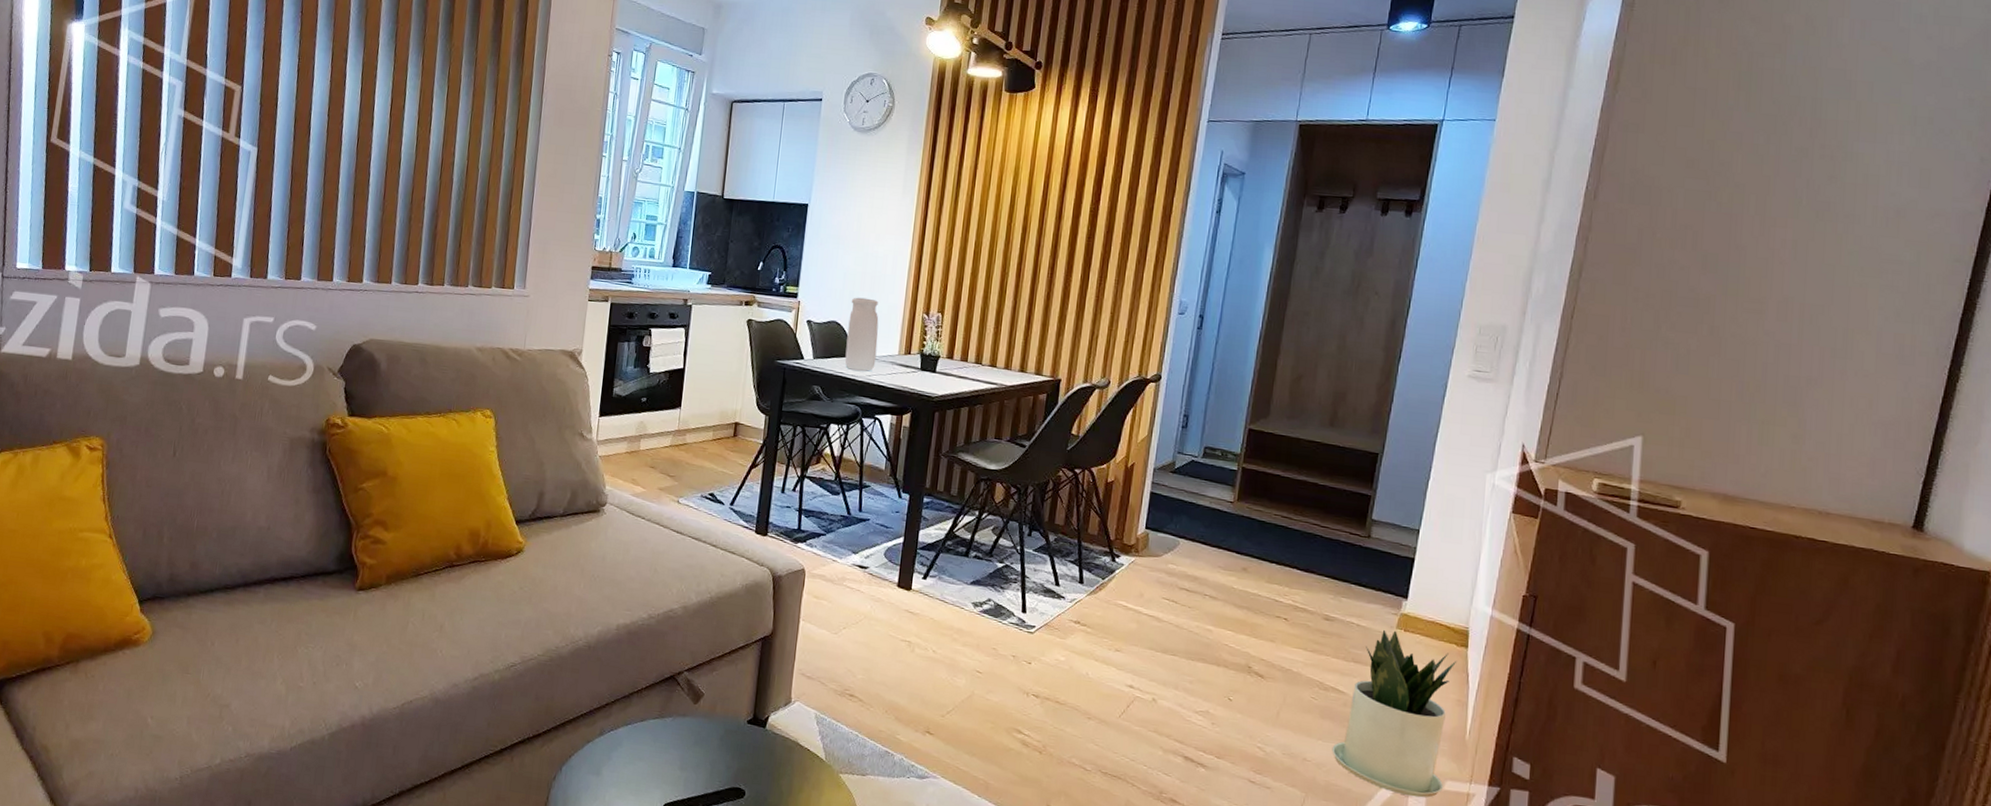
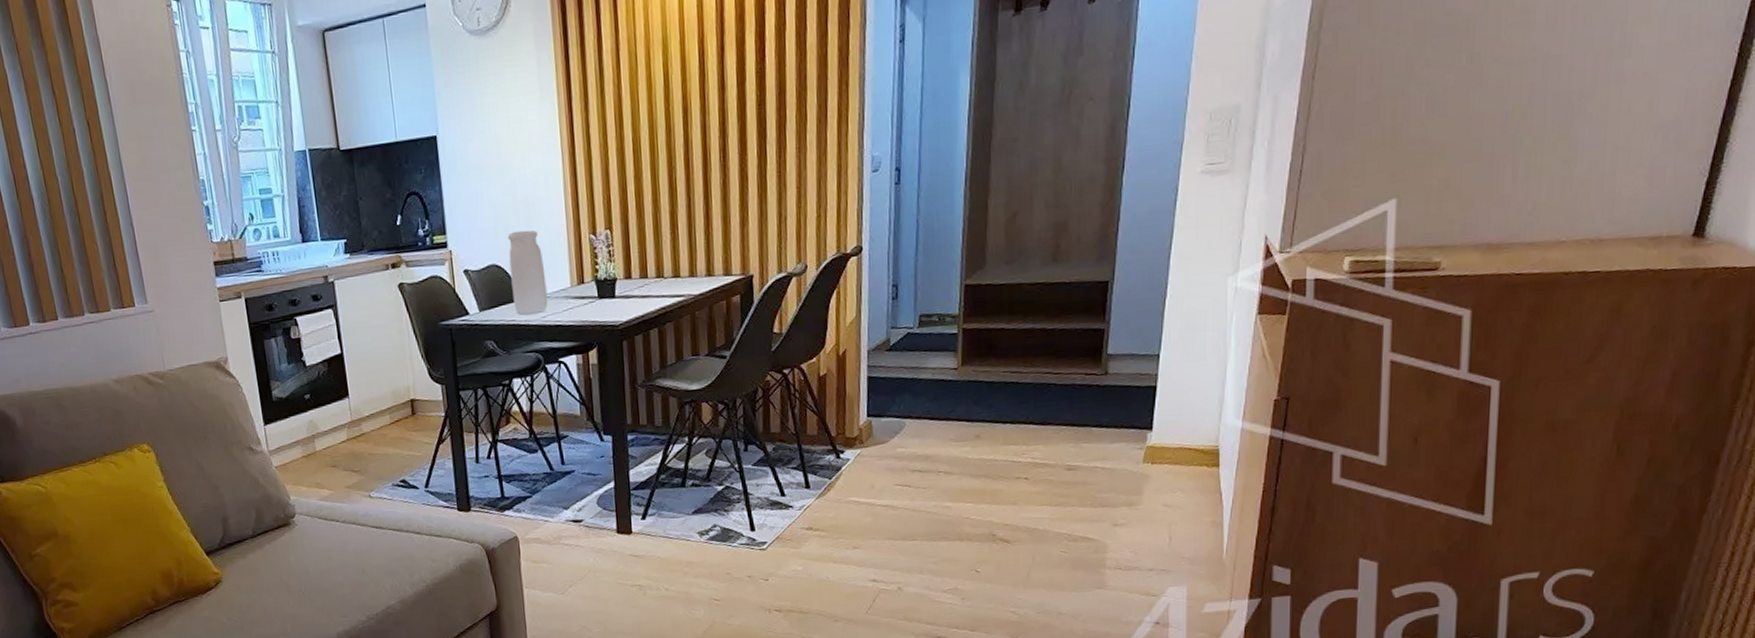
planter: present [1332,629,1458,798] -> none [1087,465,1209,627]

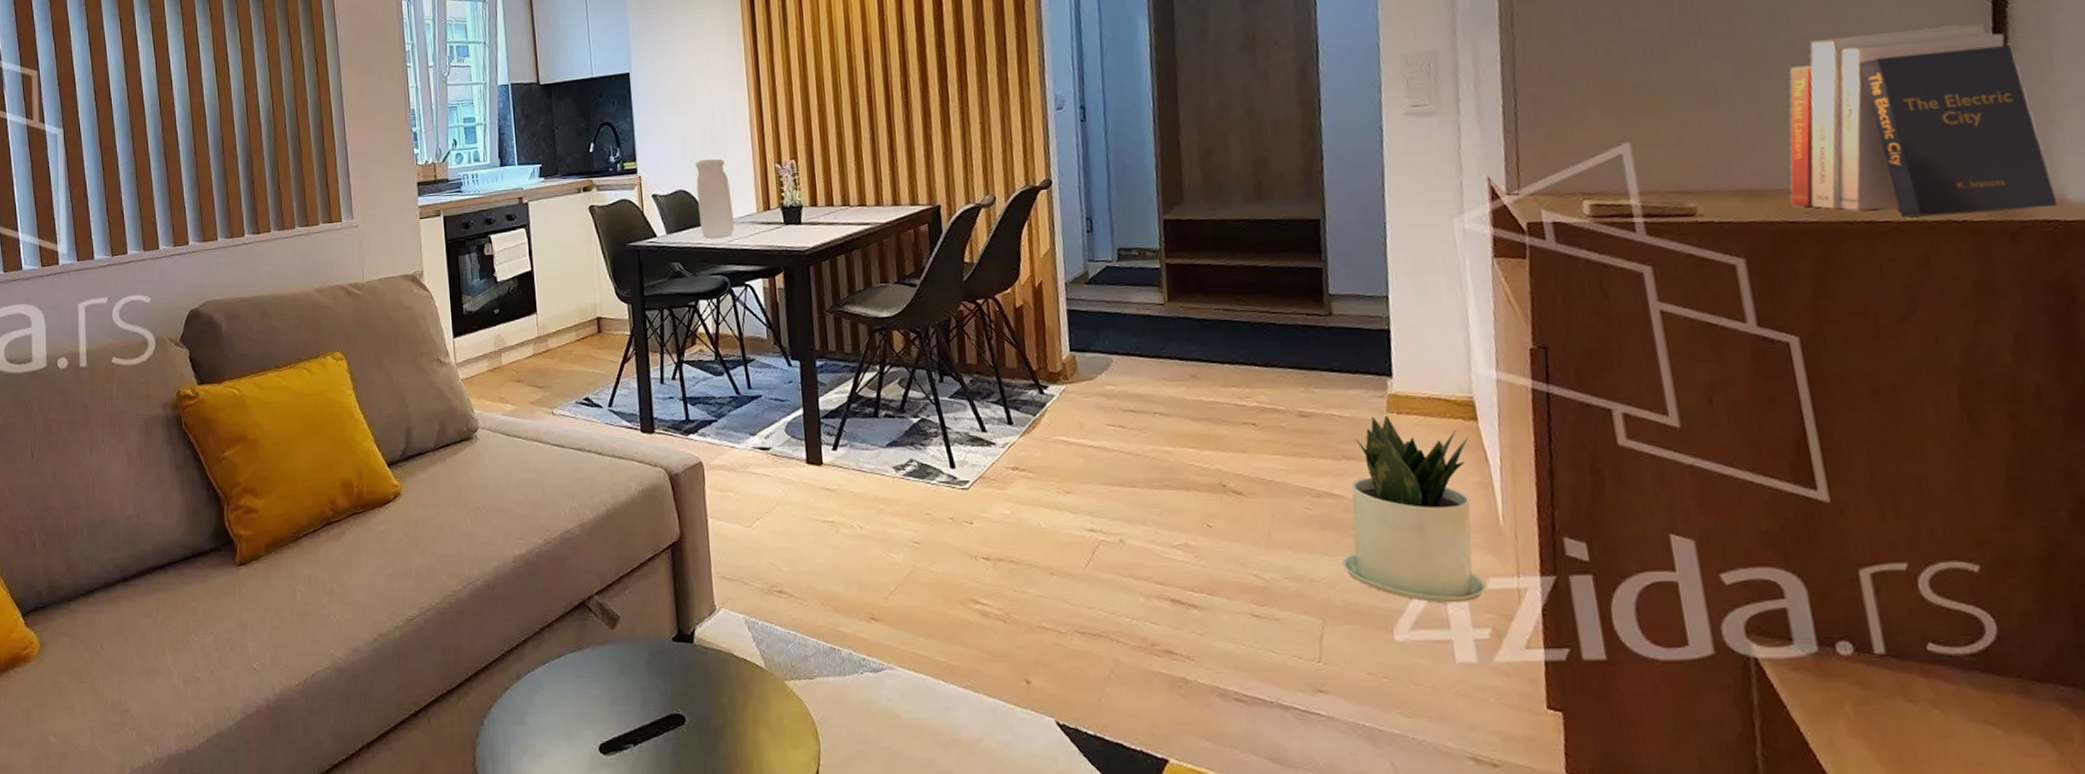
planter: none [1087,465,1209,627] -> present [1342,415,1488,603]
books: none [1521,77,1743,268] -> present [1790,26,2058,218]

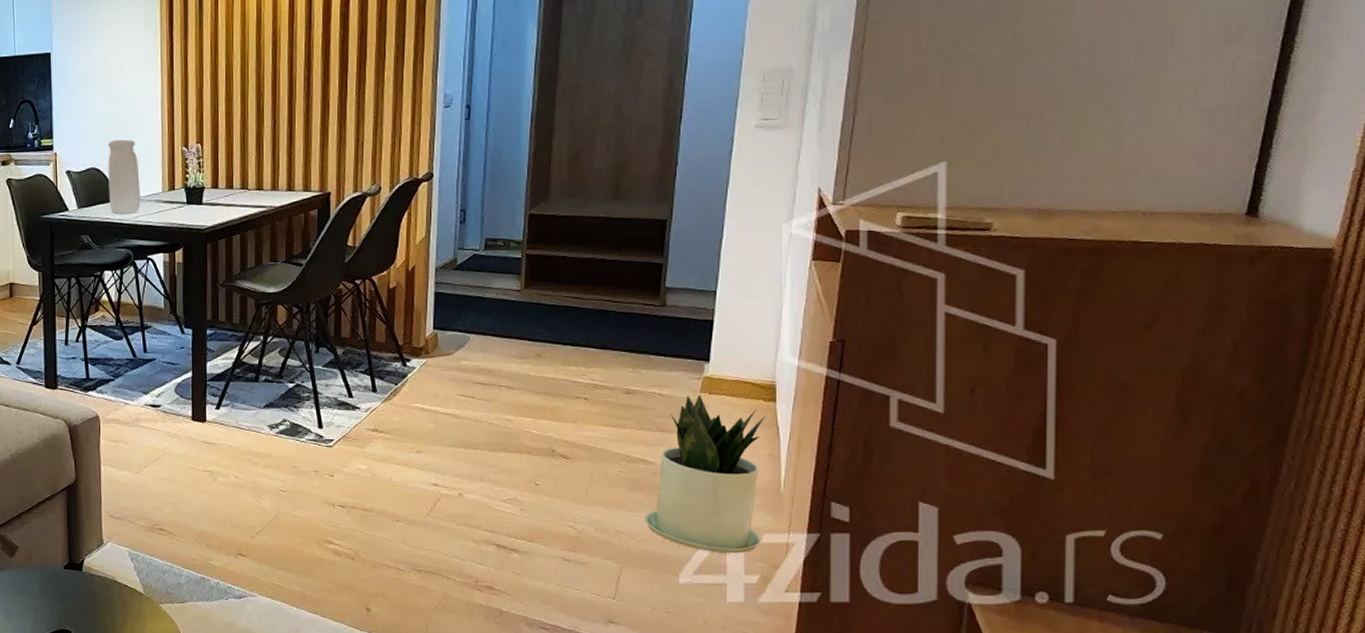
books: present [1790,26,2058,218] -> none [1072,69,1295,240]

